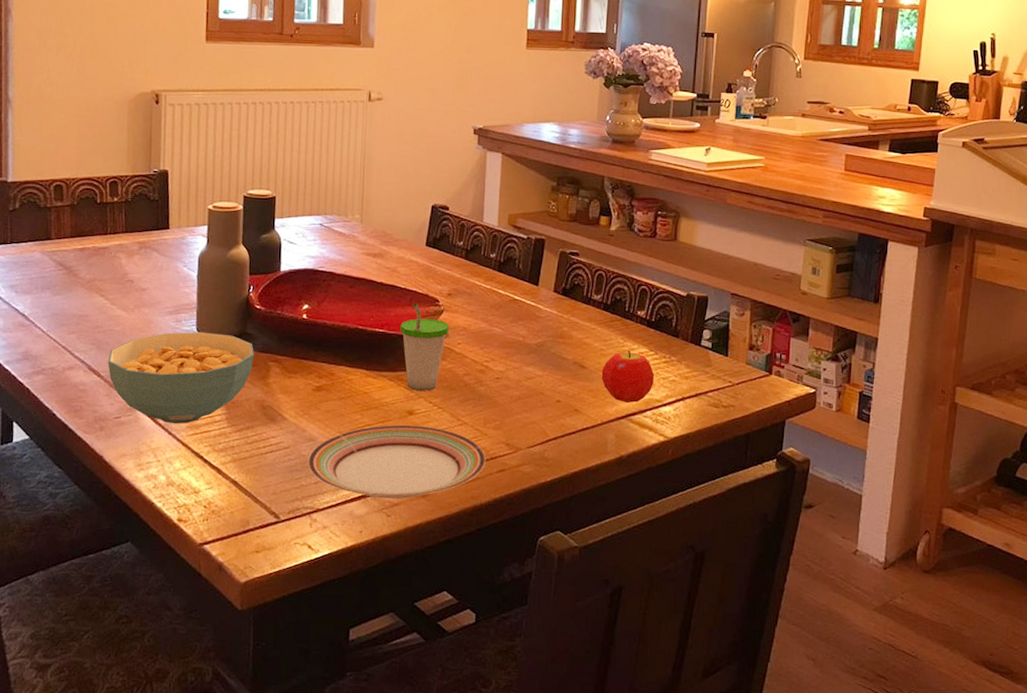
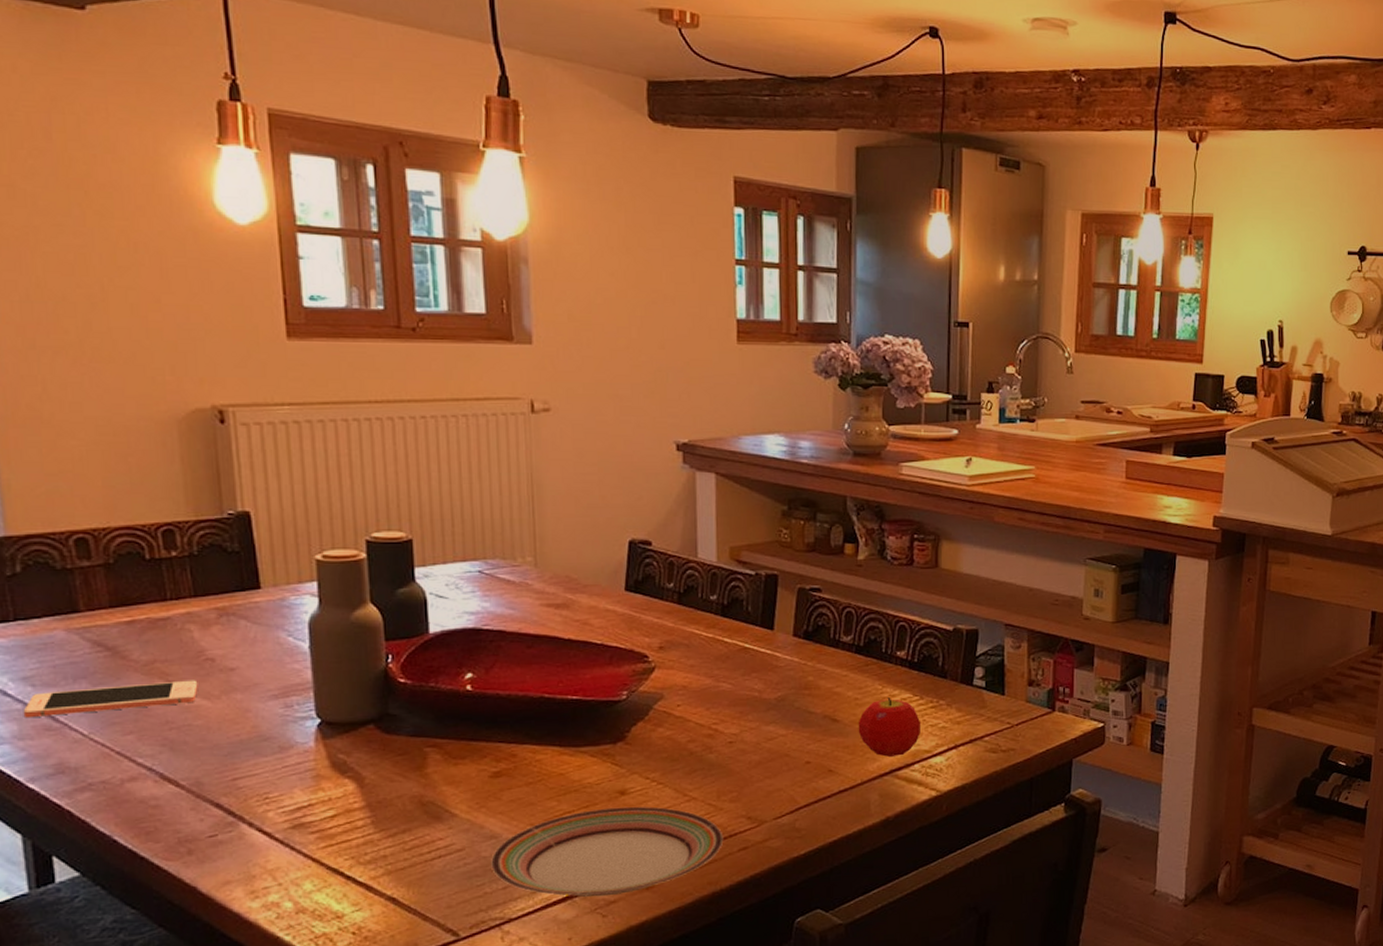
cell phone: none [8,295,121,316] -> present [23,680,198,719]
cereal bowl: present [108,331,254,424] -> none [188,717,403,837]
cup: present [400,302,449,391] -> none [600,660,664,766]

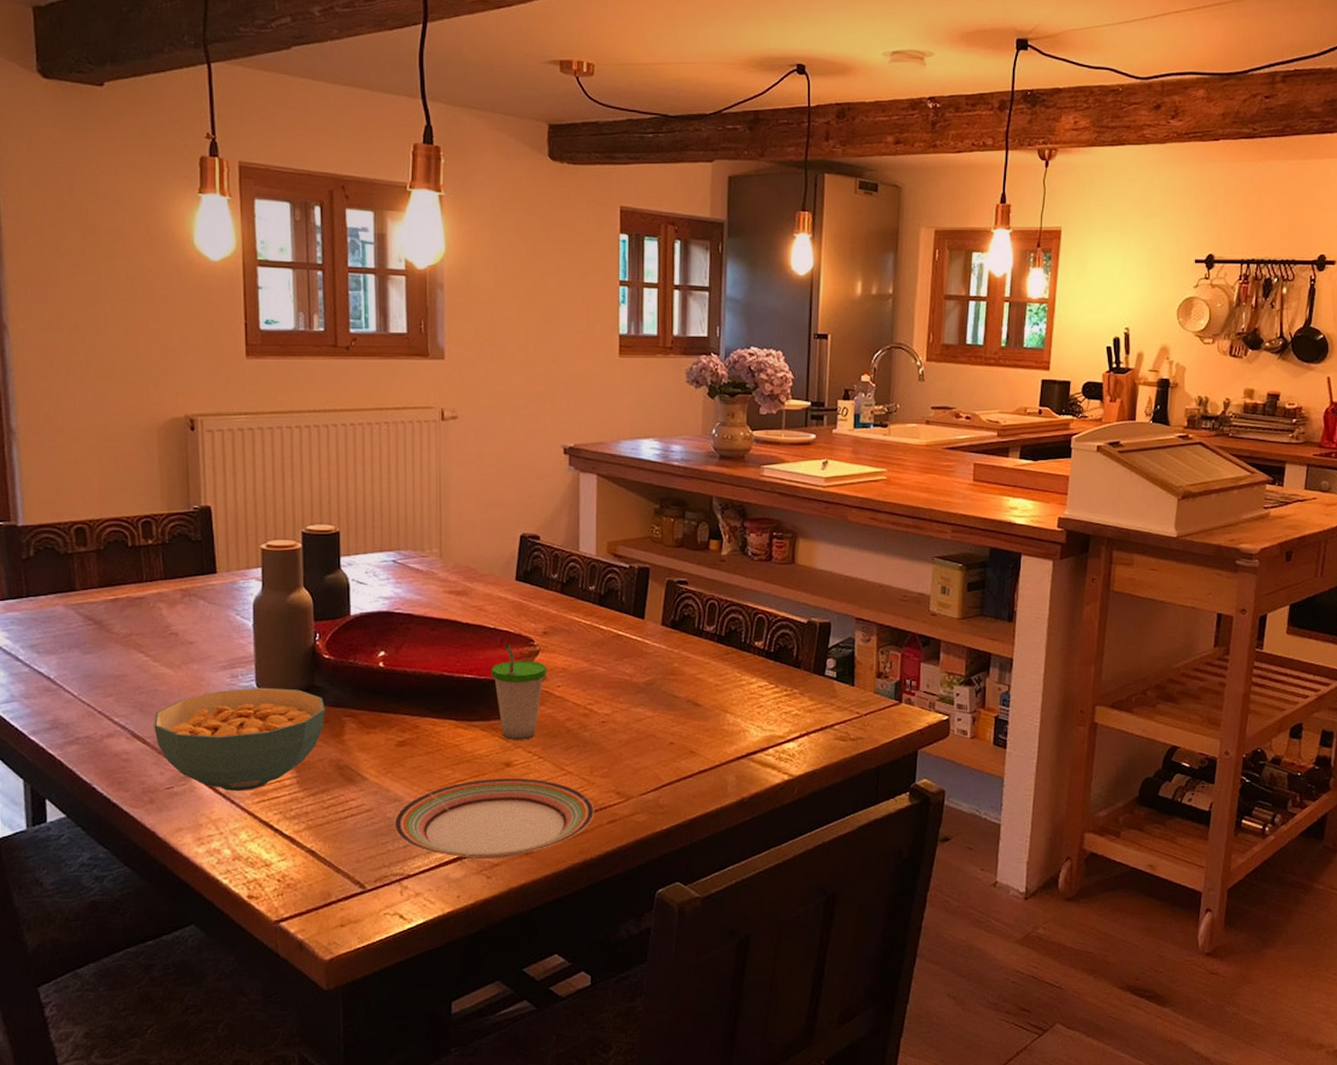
cell phone: present [23,680,198,719] -> none [29,651,164,680]
cereal bowl: none [188,717,403,837] -> present [154,687,325,792]
cup: none [600,660,664,766] -> present [491,643,546,740]
fruit: present [858,697,921,757] -> none [718,685,776,741]

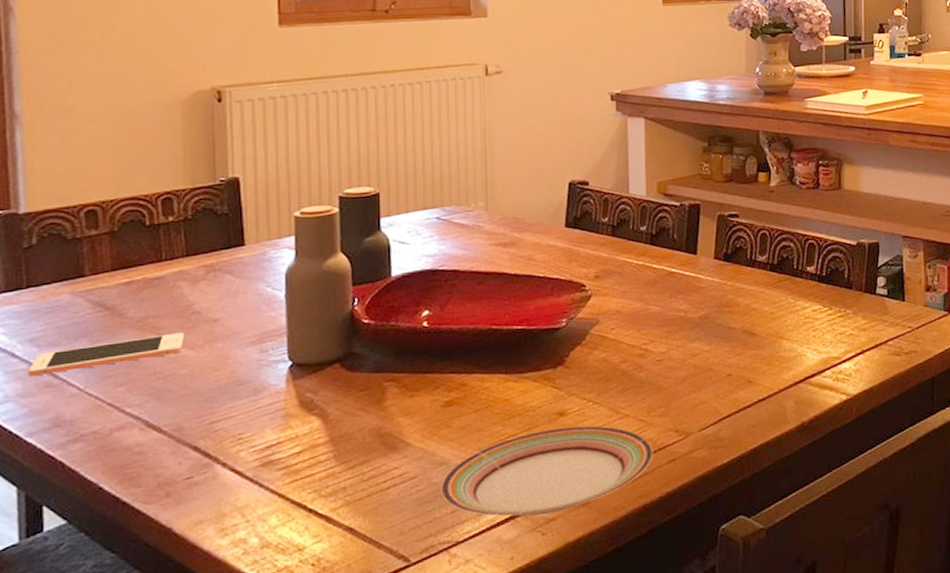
cell phone: none [29,651,164,680] -> present [27,332,185,377]
cereal bowl: present [154,687,325,792] -> none [172,358,364,474]
cup: present [491,643,546,740] -> none [542,291,599,389]

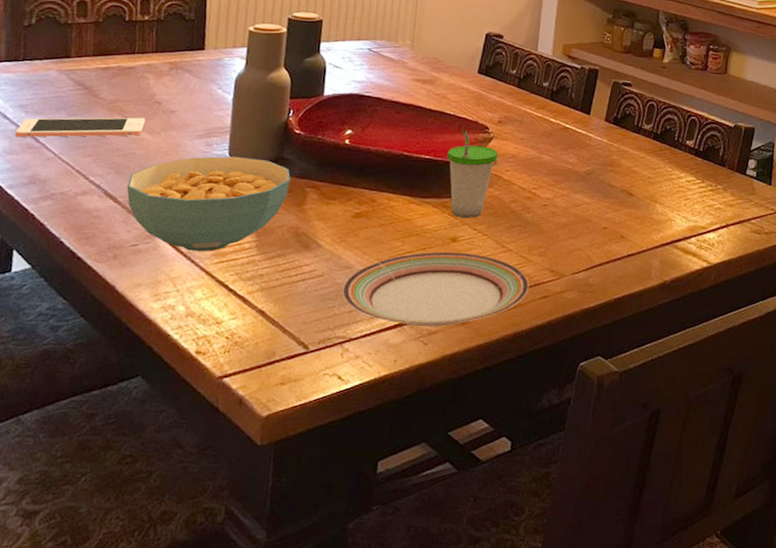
cereal bowl: none [172,358,364,474] -> present [127,156,291,252]
cup: none [542,291,599,389] -> present [447,129,498,218]

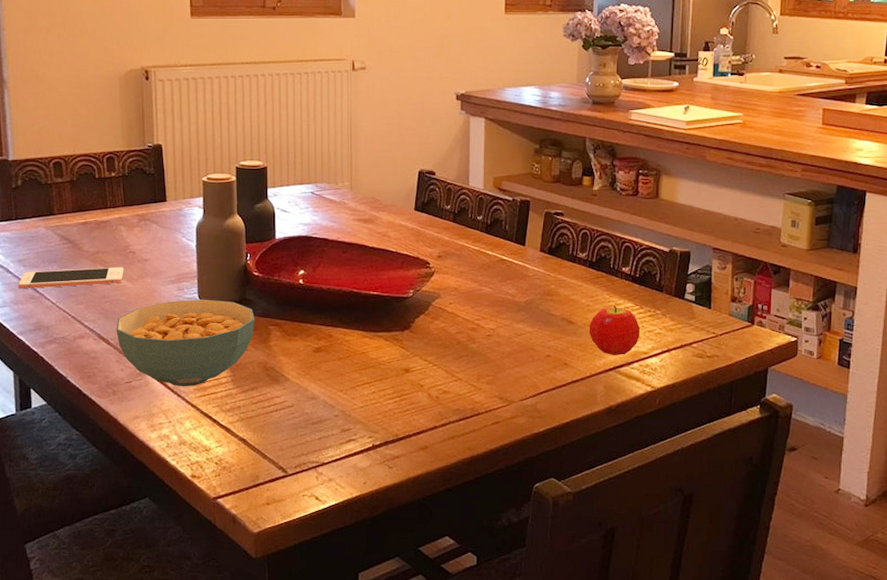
plate: present [342,251,530,327] -> none [311,382,481,452]
cup: present [447,129,498,218] -> none [393,265,440,349]
fruit: none [648,179,701,230] -> present [589,306,641,355]

